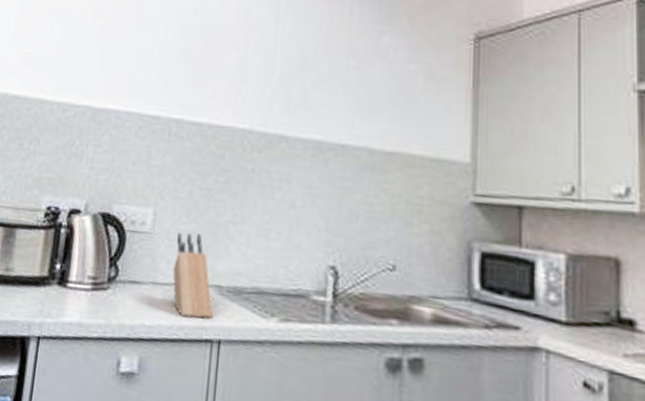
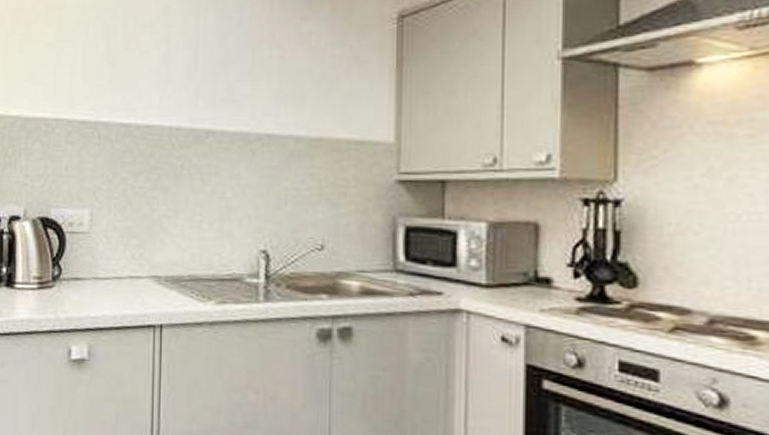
knife block: present [173,233,213,319] -> none [113,230,153,307]

